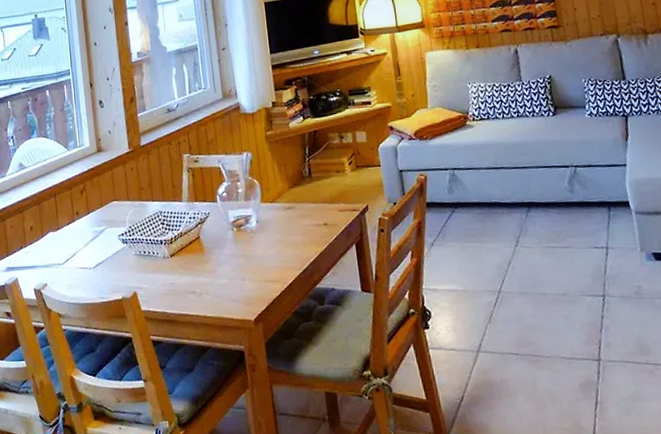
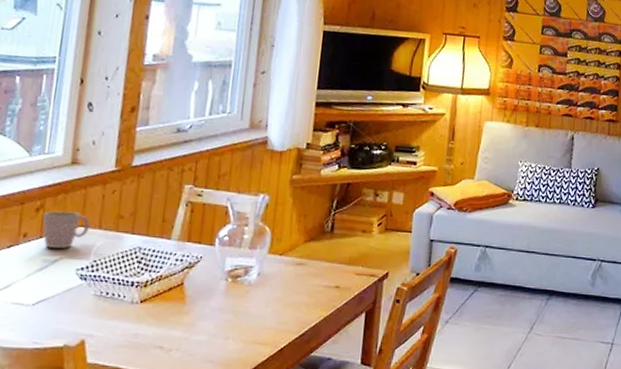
mug: none [86,190,121,221] -> present [42,211,90,249]

